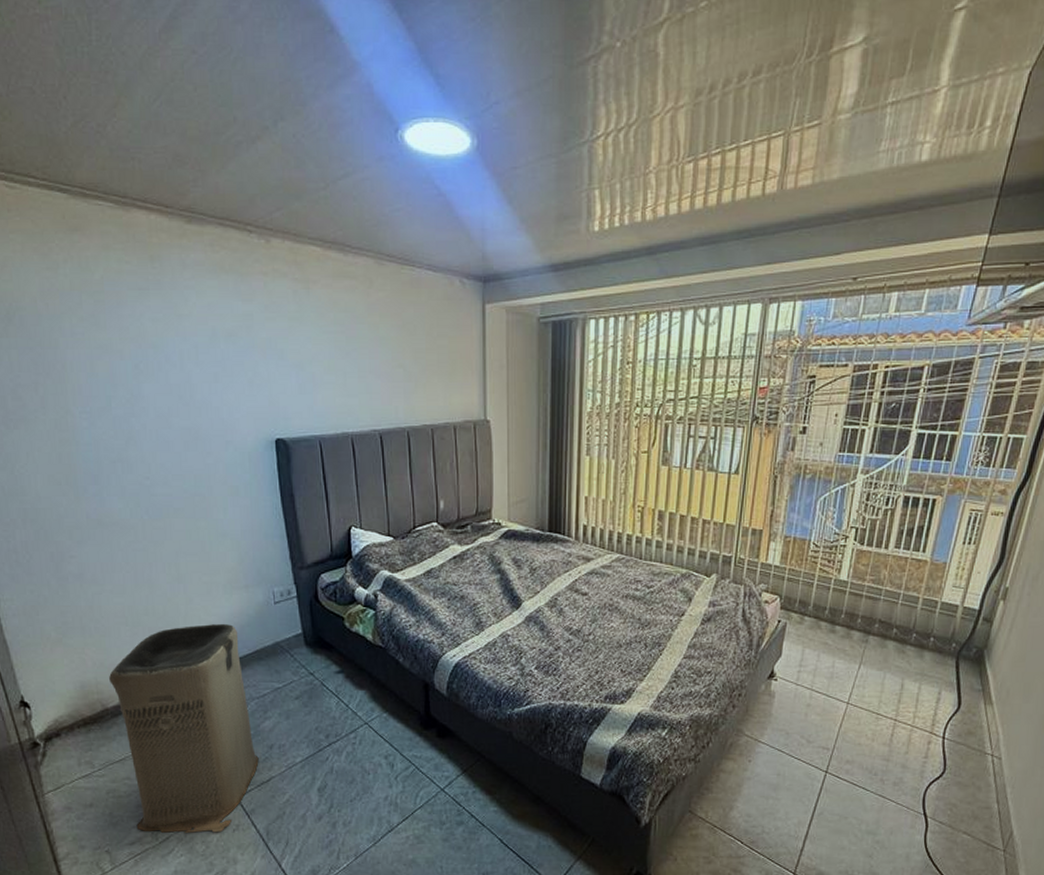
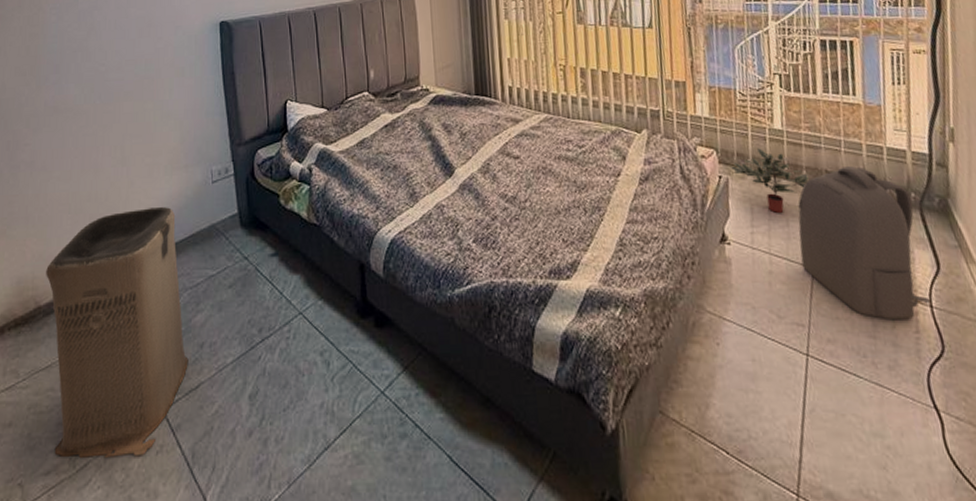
potted plant: none [790,597,862,655] -> present [729,148,809,213]
backpack: none [838,617,953,748] -> present [798,166,930,321]

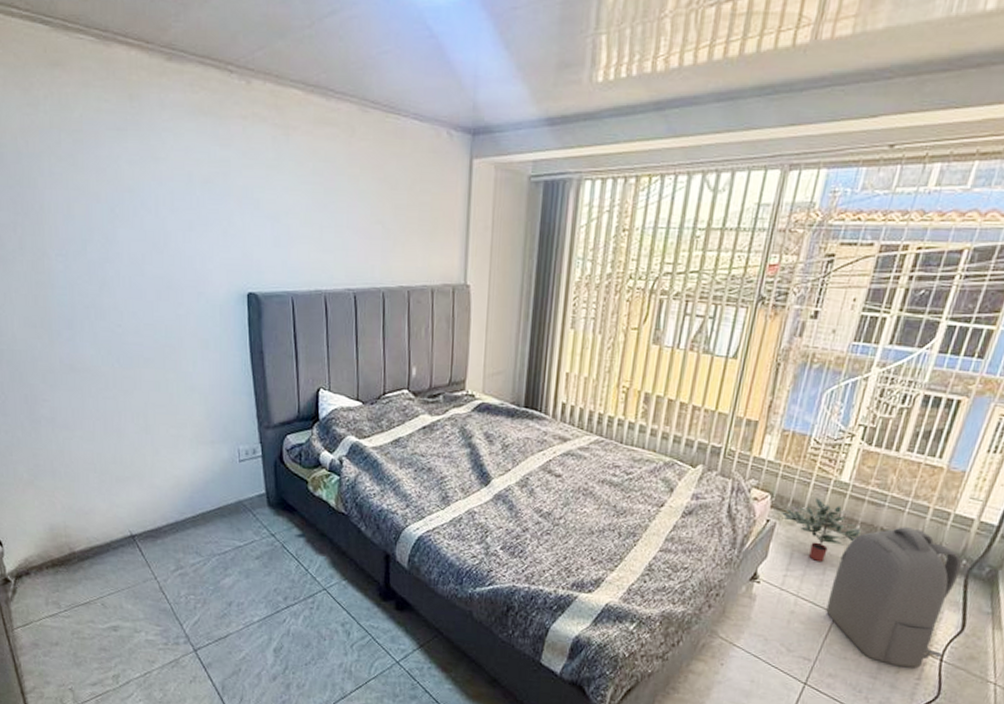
laundry basket: present [46,207,188,459] -> none [77,477,218,682]

